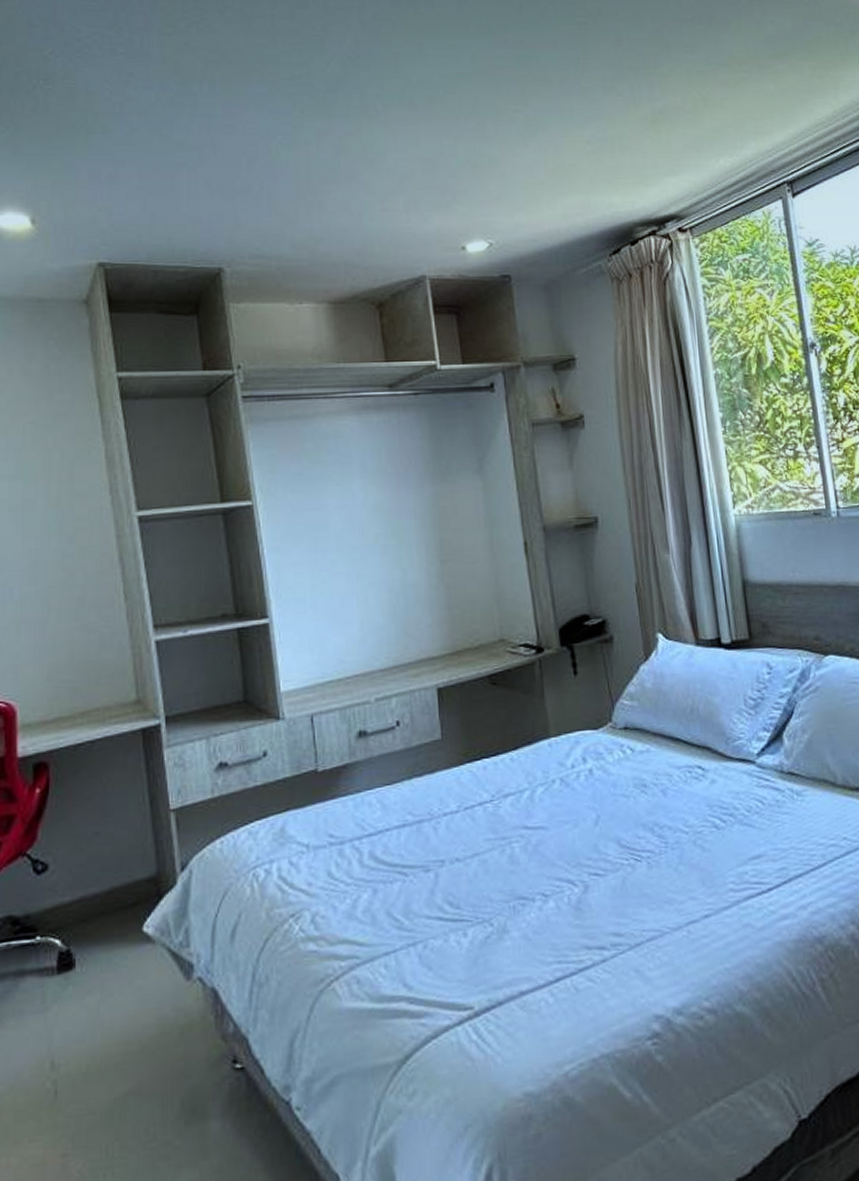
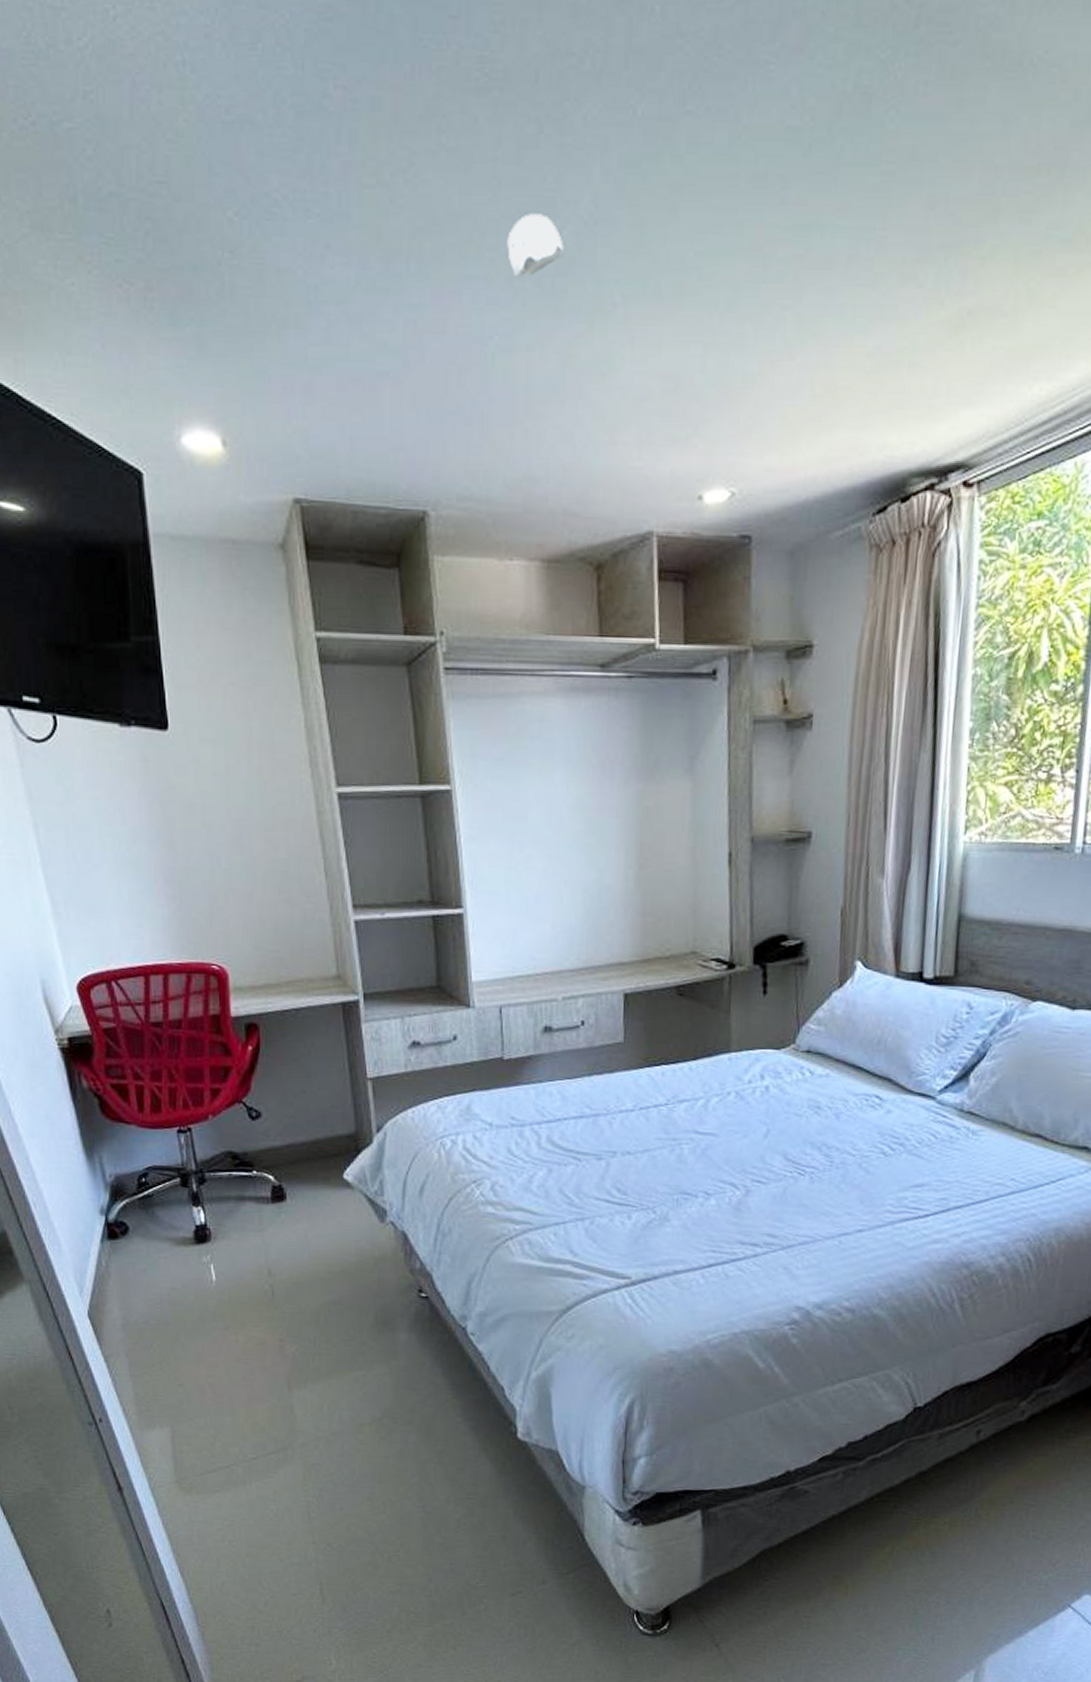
smoke detector: none [285,51,333,94] -> present [507,213,564,278]

